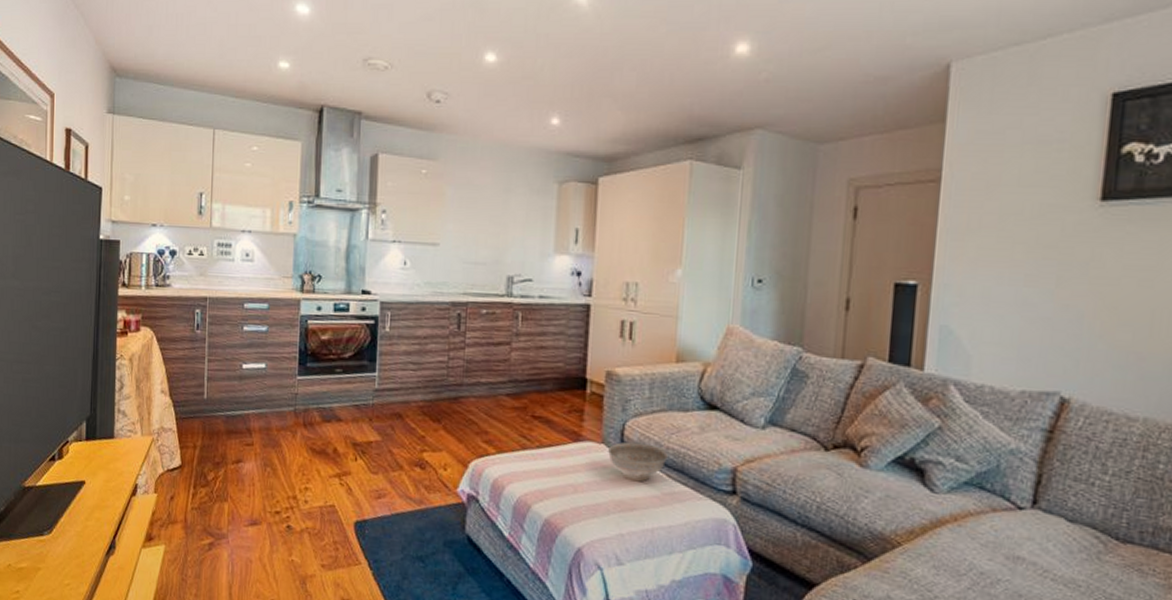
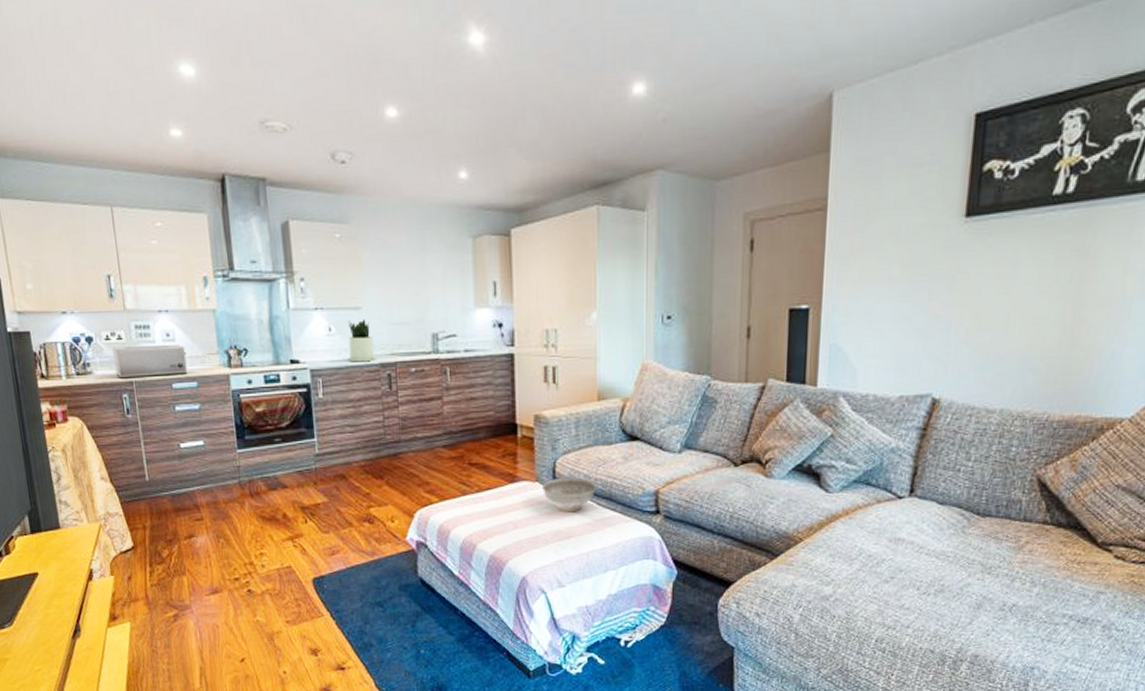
toaster: none [192,262,262,296] -> present [112,344,188,380]
planter: none [418,255,448,300] -> present [347,319,376,362]

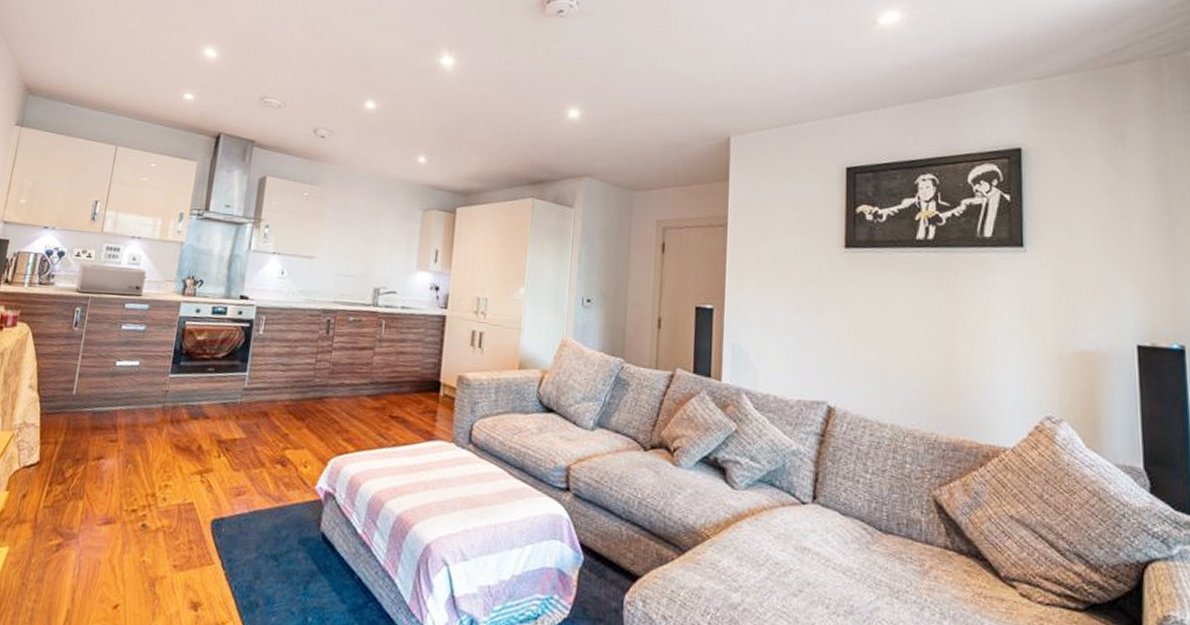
planter: present [347,319,376,362] -> none [293,267,320,307]
decorative bowl: present [542,477,597,513] -> none [457,441,511,480]

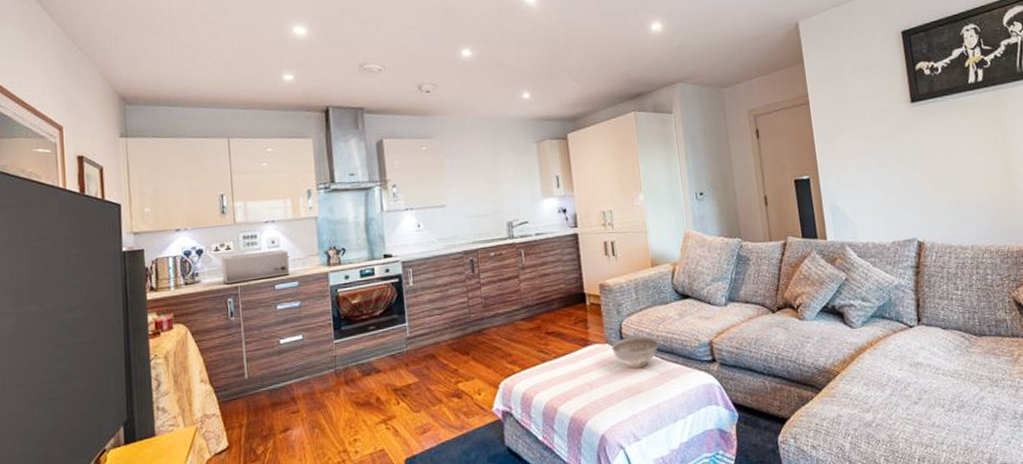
decorative bowl: none [457,441,511,480] -> present [612,336,659,369]

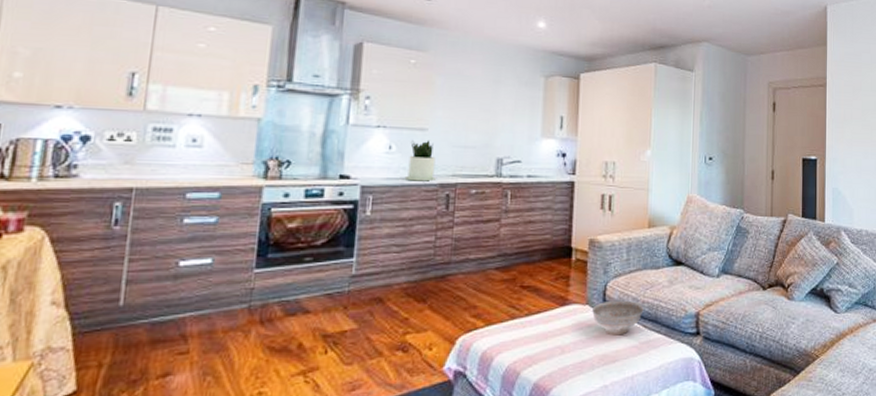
toaster: present [221,249,290,286] -> none [111,149,213,186]
planter: none [434,214,460,252] -> present [404,140,436,182]

